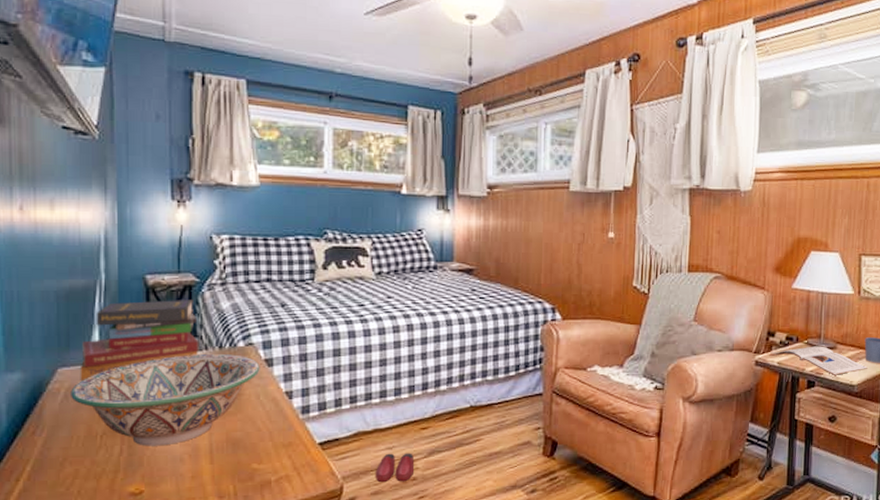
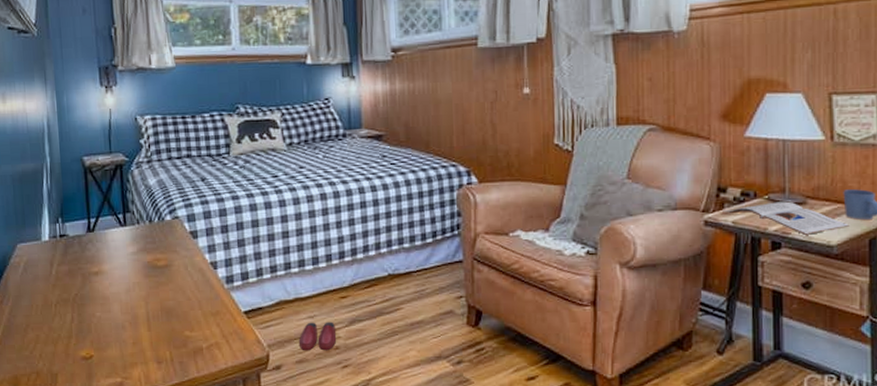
decorative bowl: present [71,353,260,446] -> none [28,227,187,314]
books: present [81,300,199,380] -> none [35,178,132,255]

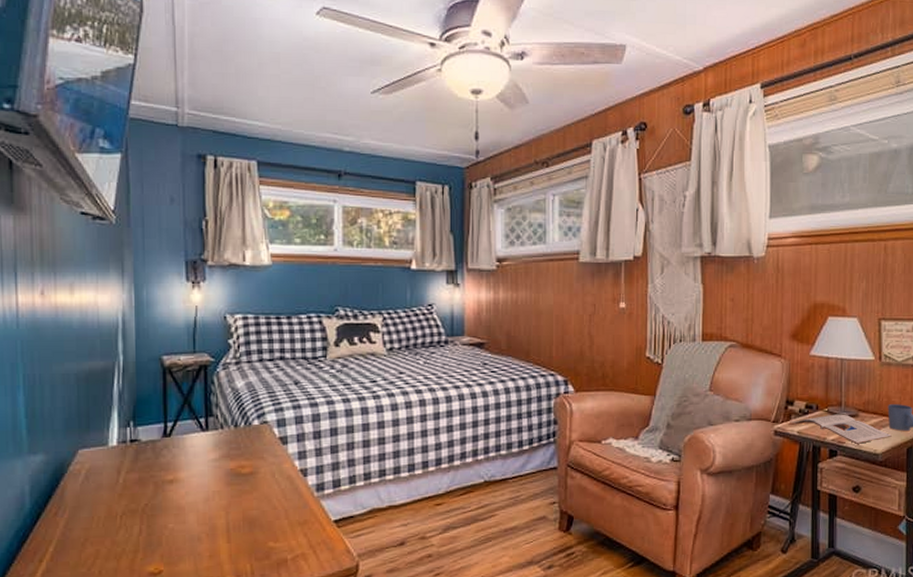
slippers: present [299,321,337,351] -> none [391,529,430,560]

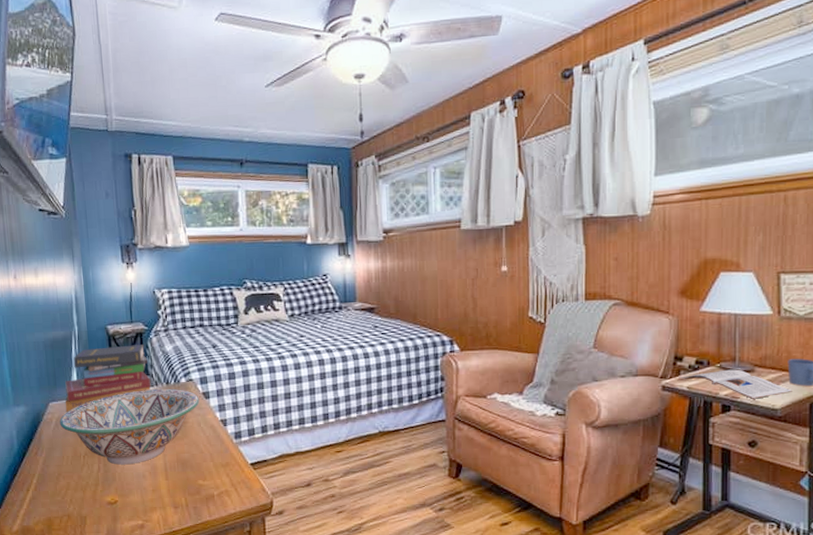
decorative bowl: none [91,432,275,526] -> present [60,388,200,465]
books: none [101,379,215,461] -> present [65,345,151,412]

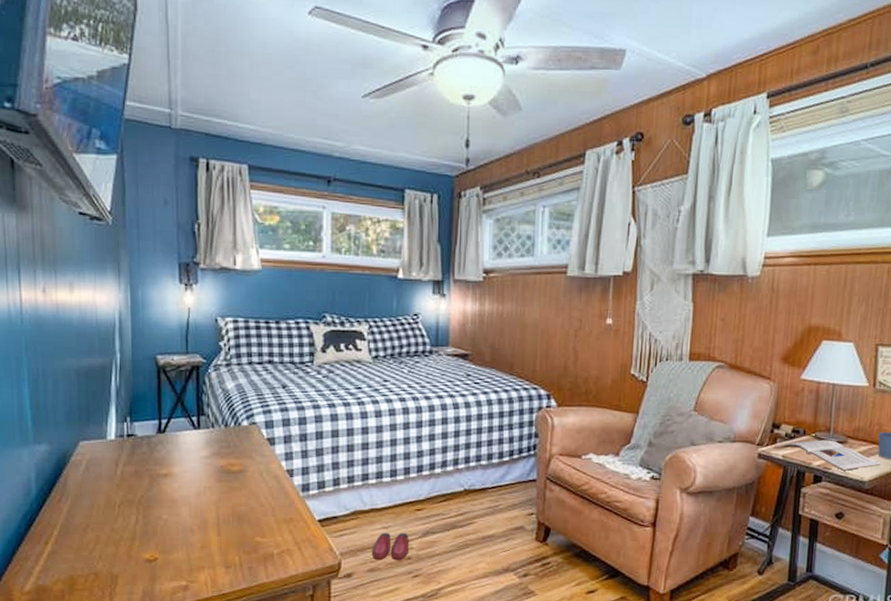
decorative bowl: present [60,388,200,465] -> none [91,431,263,517]
books: present [65,345,151,412] -> none [100,379,207,453]
slippers: none [300,473,333,499] -> present [372,532,410,561]

